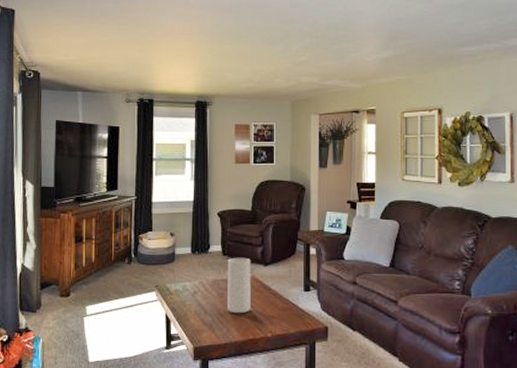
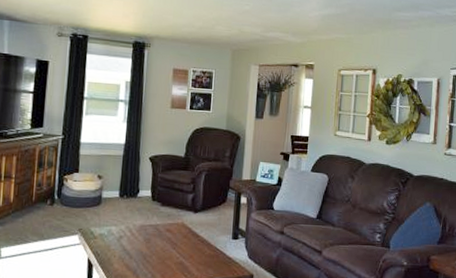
vase: present [227,257,251,314] -> none [153,203,181,260]

